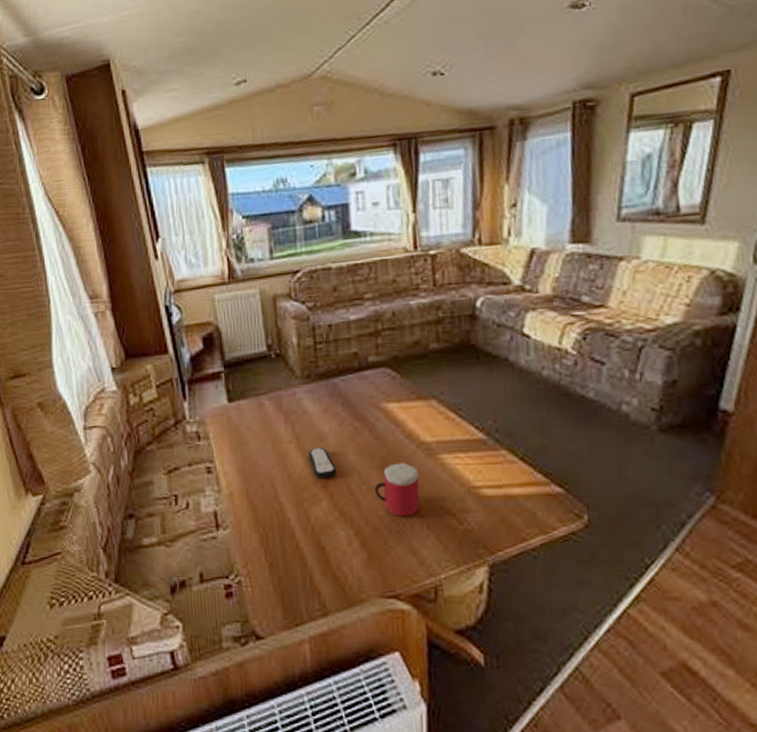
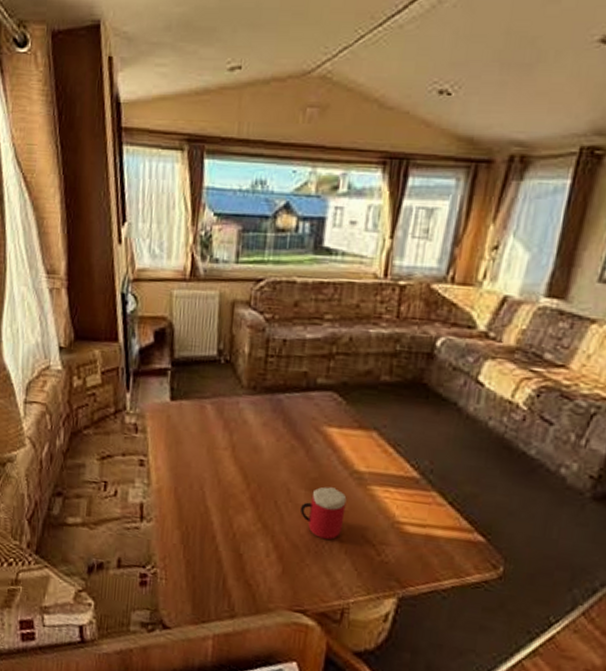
remote control: present [308,448,338,479] -> none [241,459,268,490]

